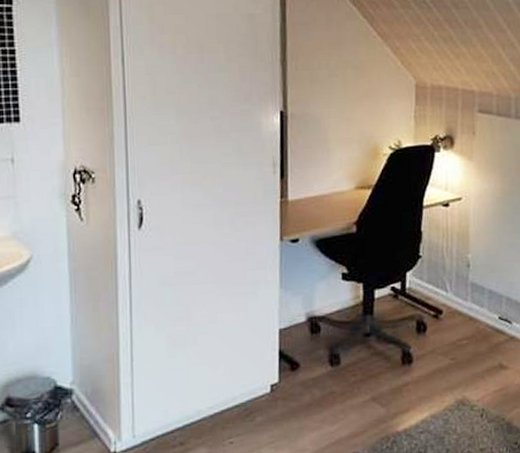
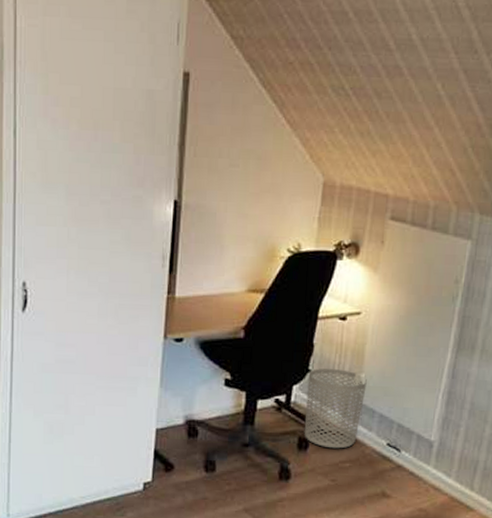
waste bin: none [420,252,474,328] -> present [304,368,367,449]

